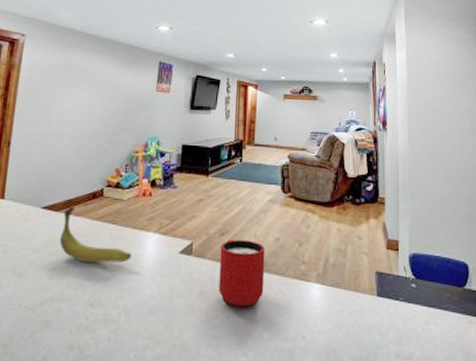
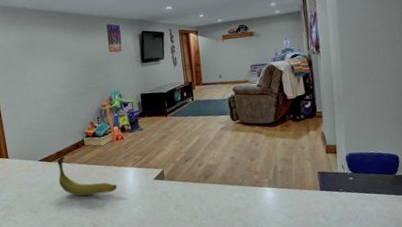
mug: present [219,239,265,310] -> none [186,162,227,215]

